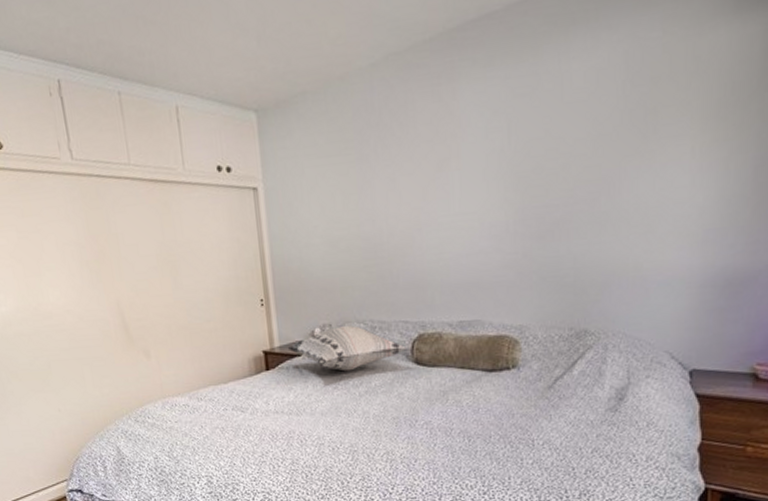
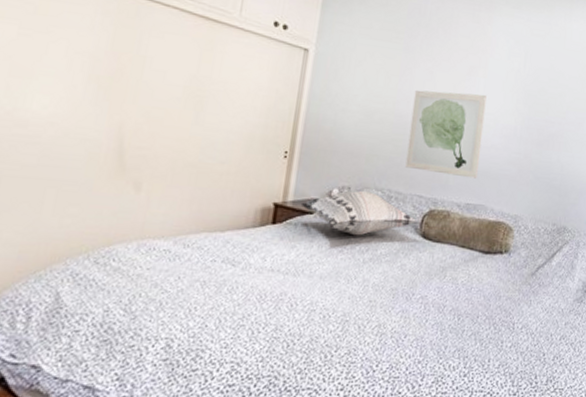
wall art: none [378,190,469,295] -> present [405,90,487,179]

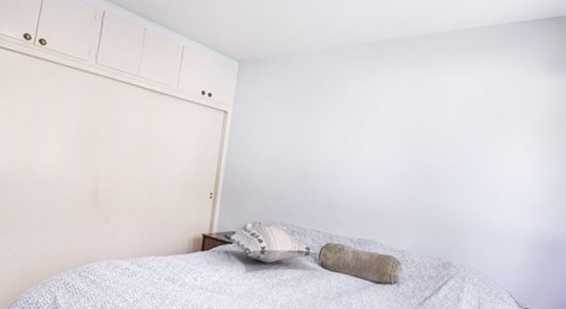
wall art: present [405,90,487,179] -> none [305,141,374,217]

